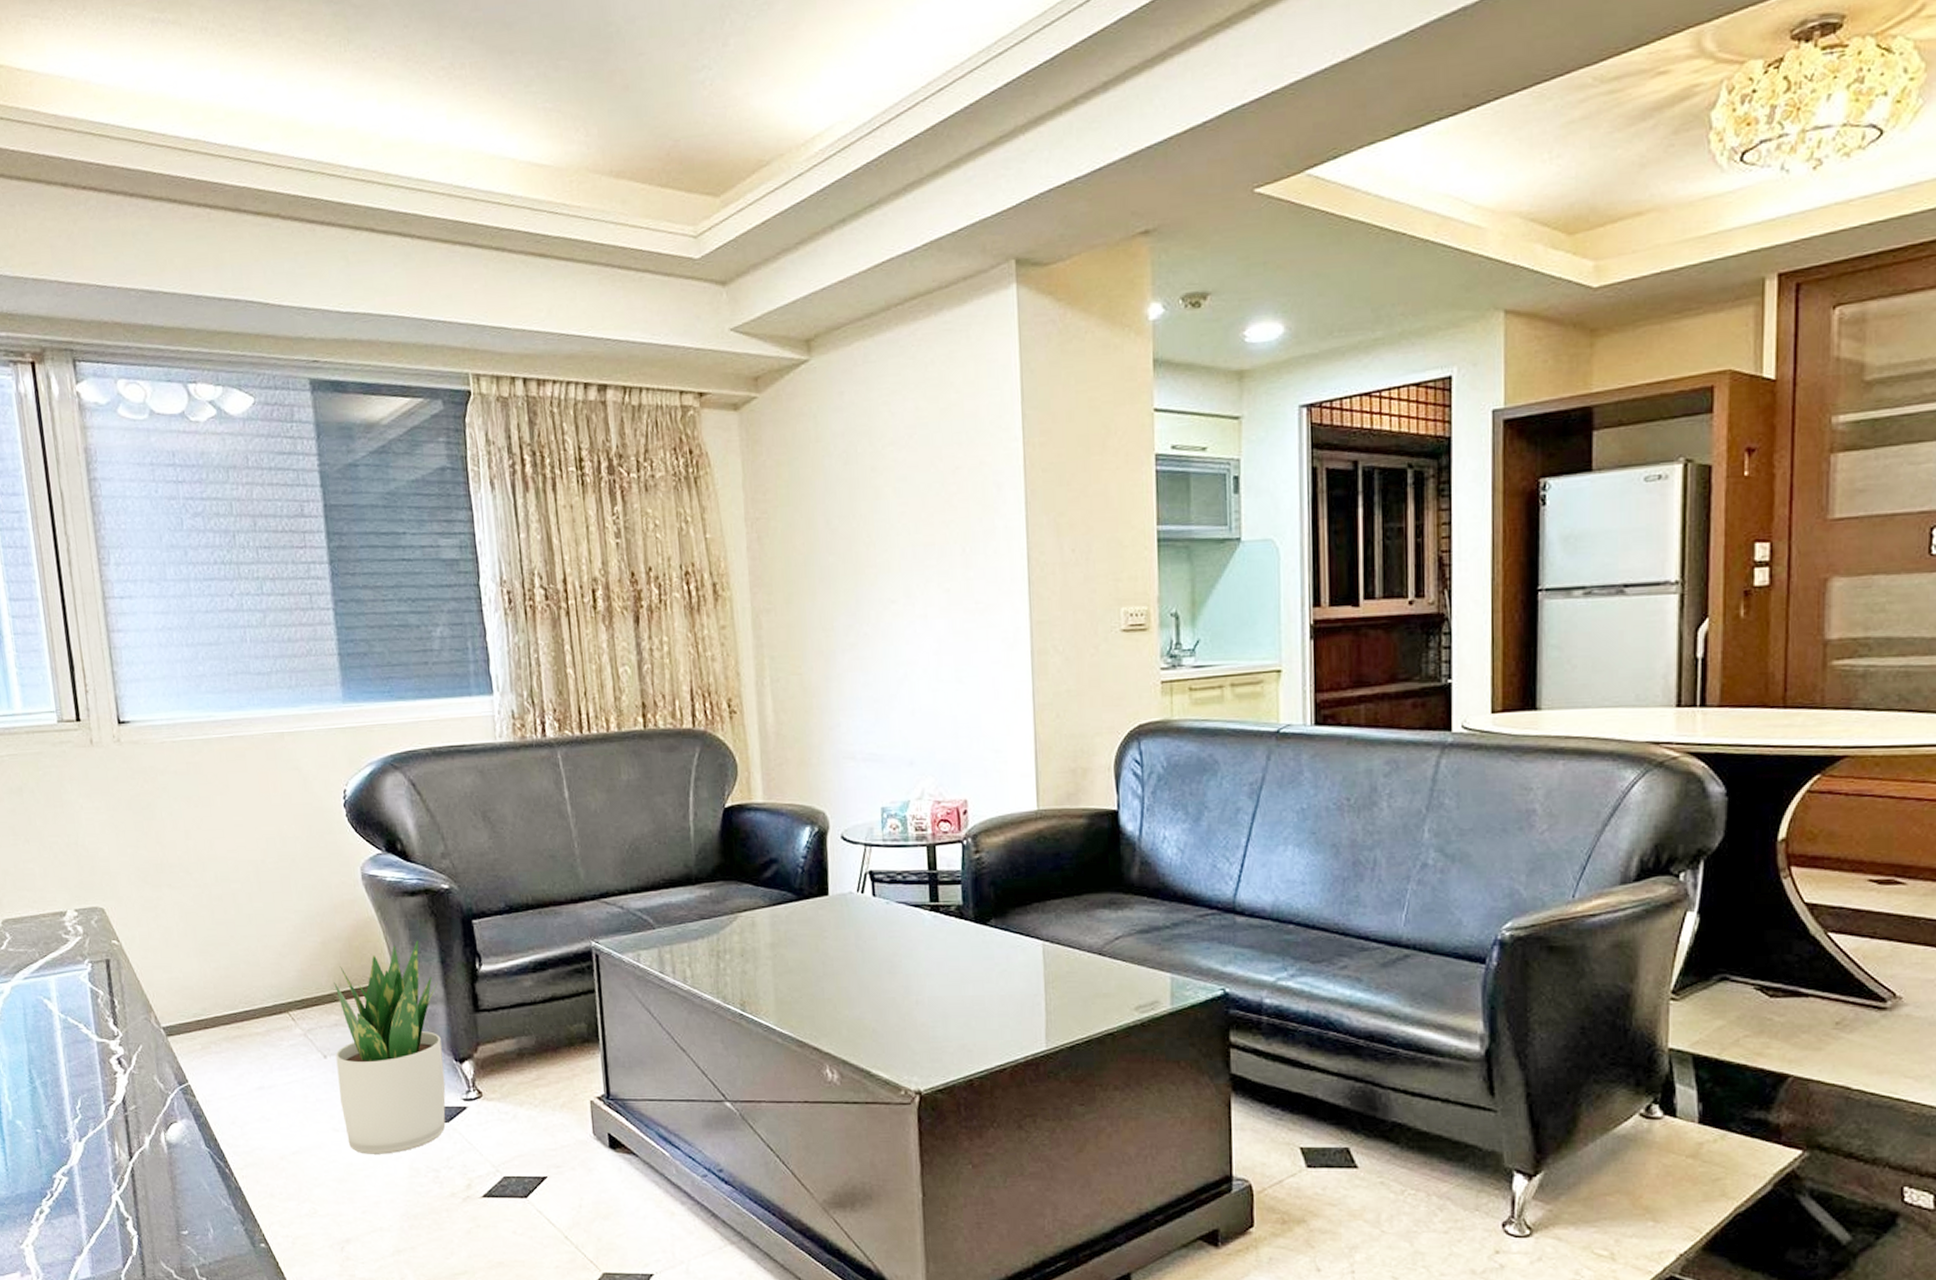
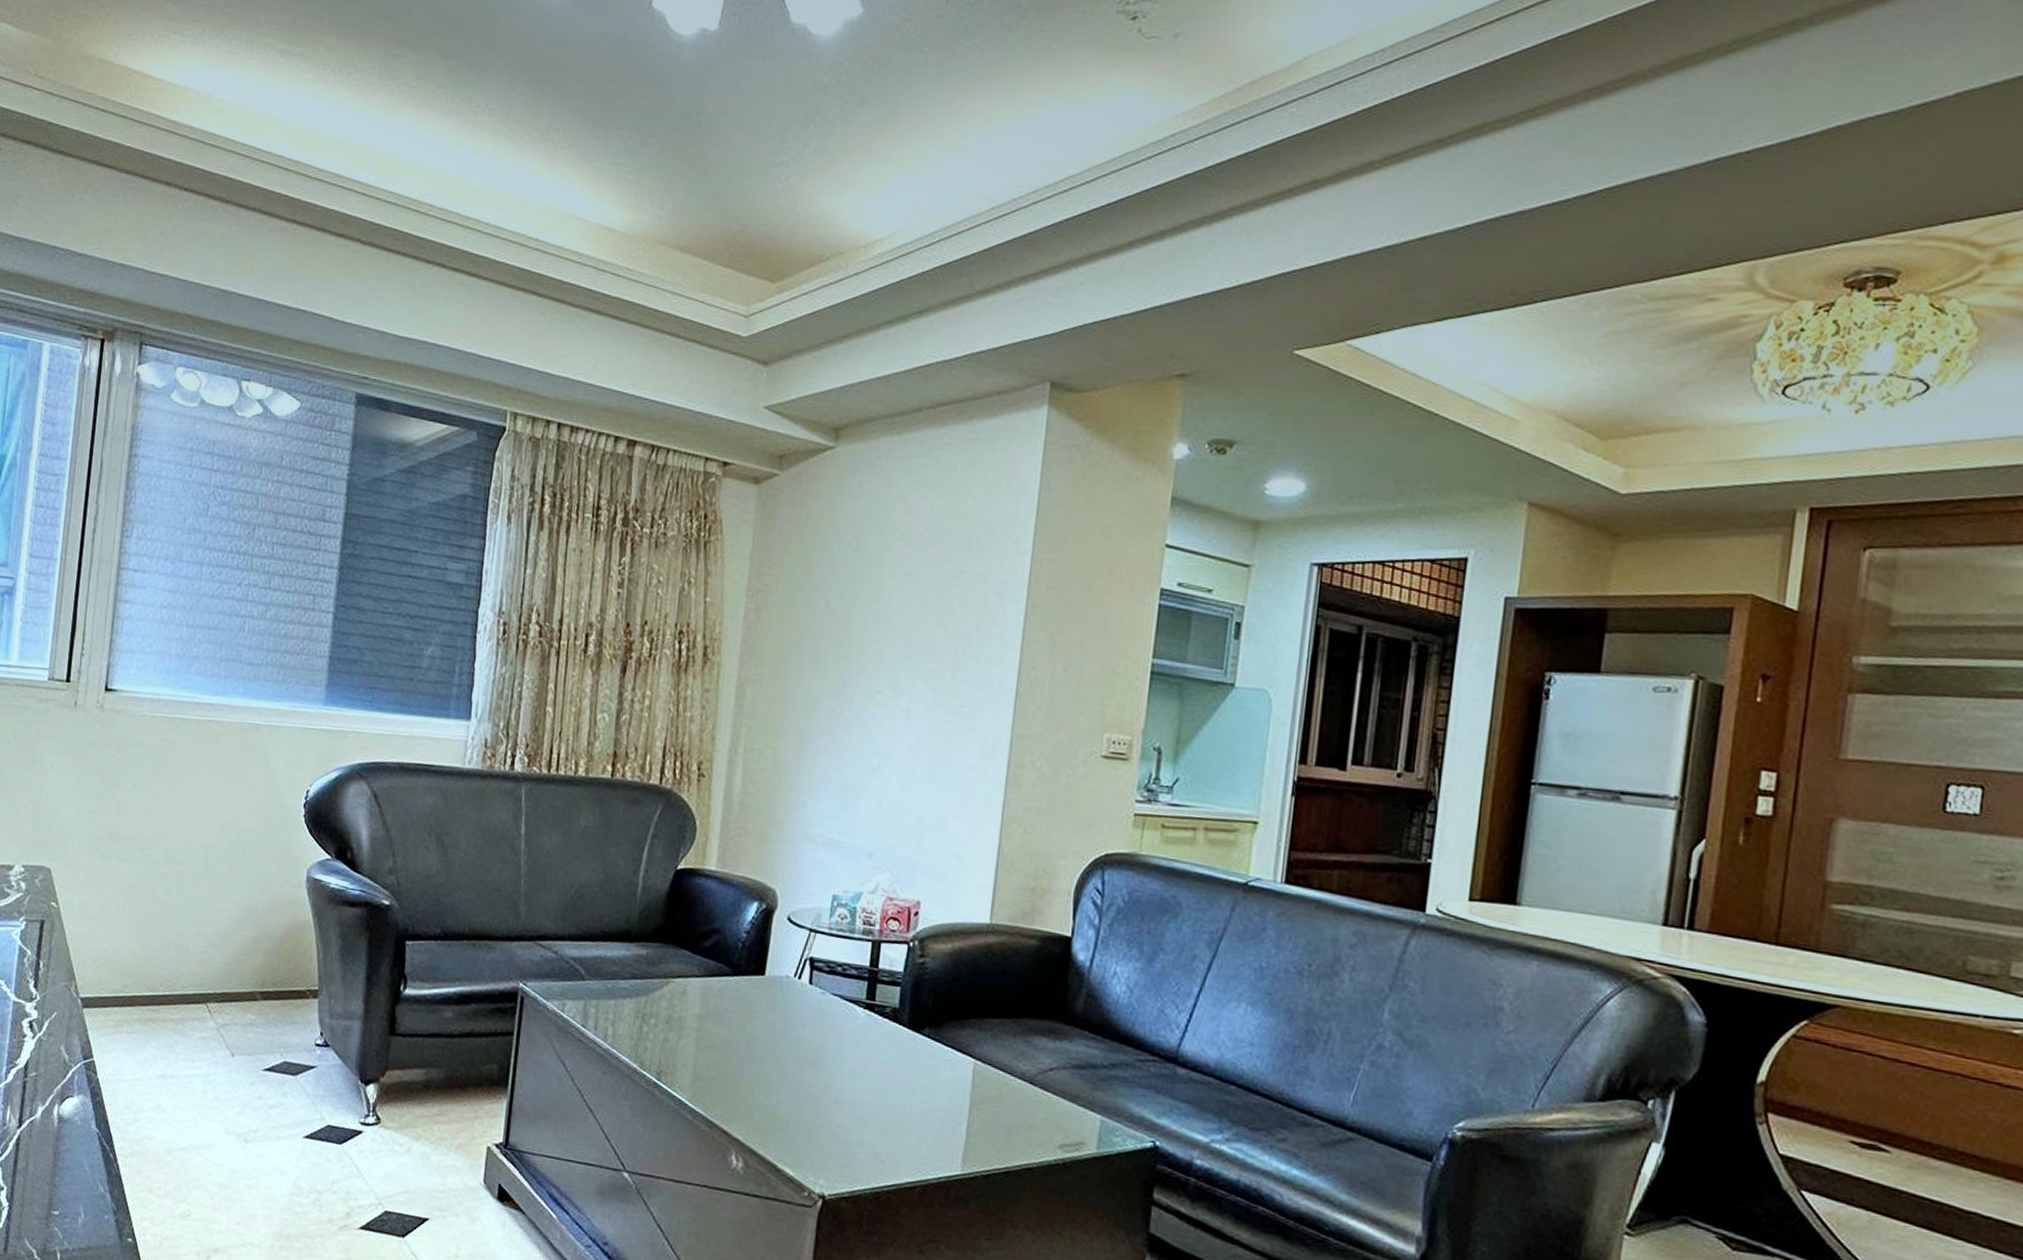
planter: present [334,940,446,1154] -> none [237,952,359,1167]

